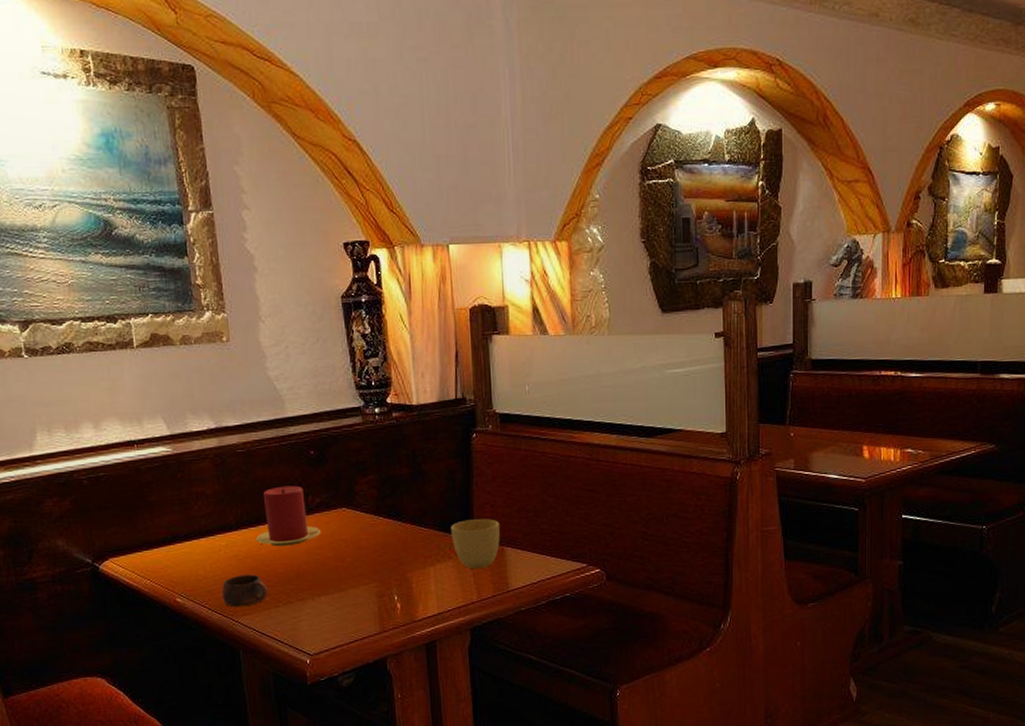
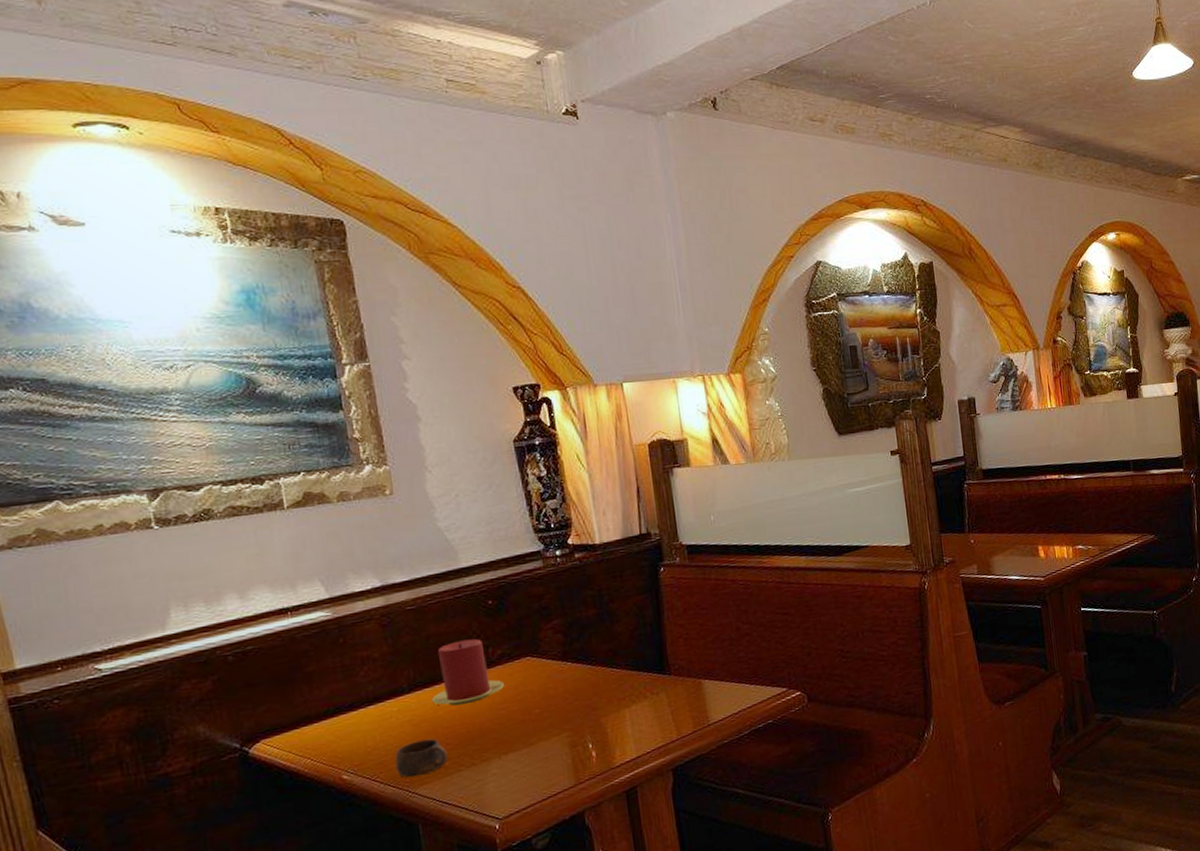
cup: present [451,519,501,568] -> none [644,652,697,706]

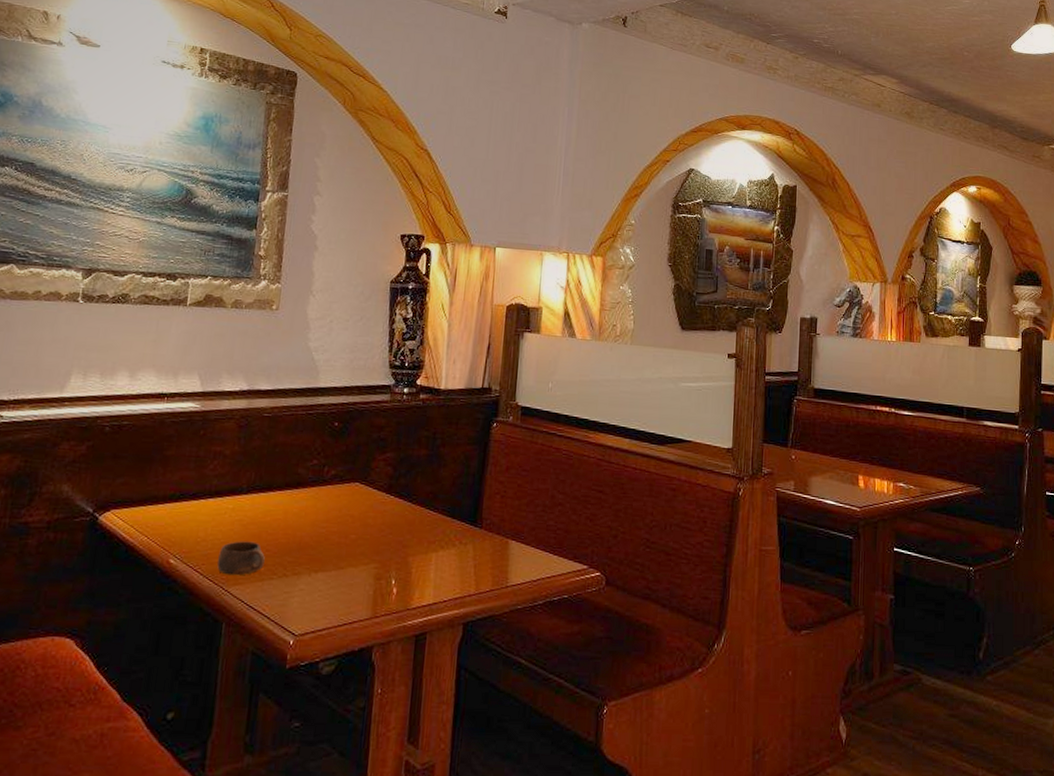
candle: present [432,638,505,706] -> none [264,454,331,516]

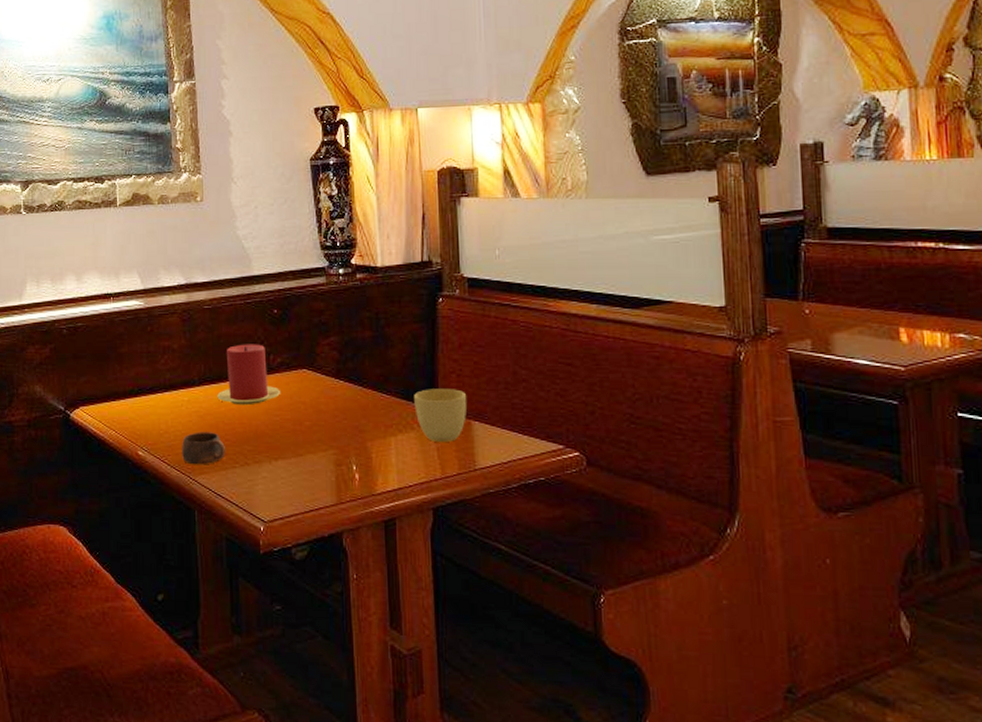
candle: none [264,454,331,516] -> present [217,344,281,406]
cup: none [458,508,508,559] -> present [414,389,467,442]

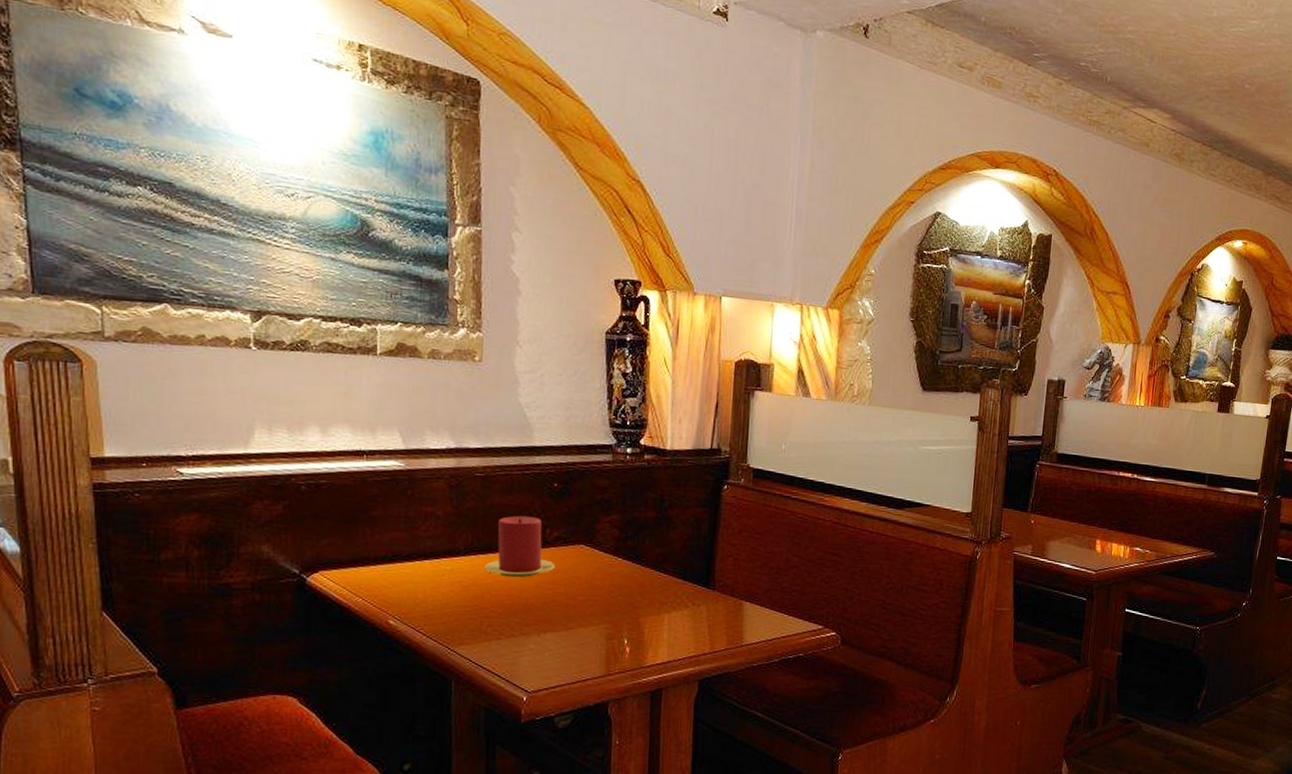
cup: present [182,432,225,465] -> none [440,602,490,636]
cup: present [414,389,467,442] -> none [690,570,741,620]

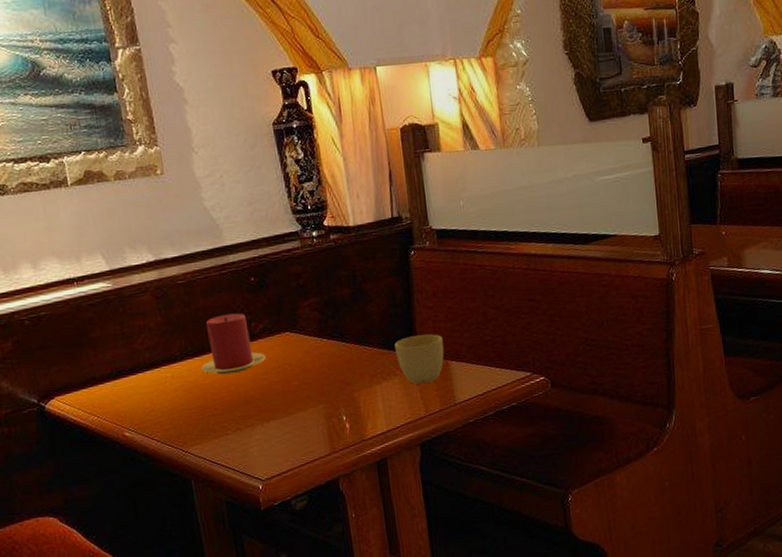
cup: none [690,570,741,620] -> present [395,334,444,384]

